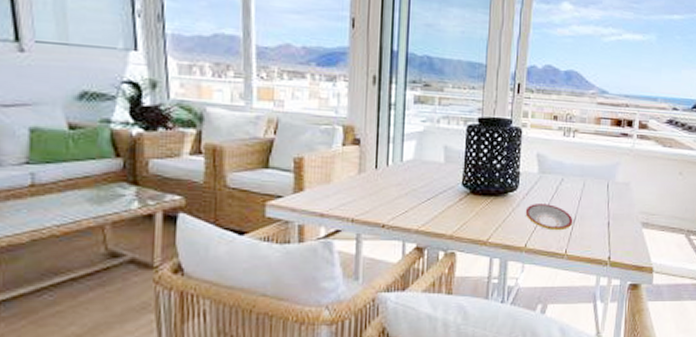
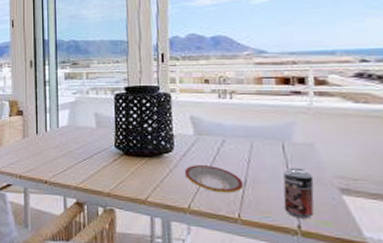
beverage can: none [601,204,626,251] -> present [283,167,315,219]

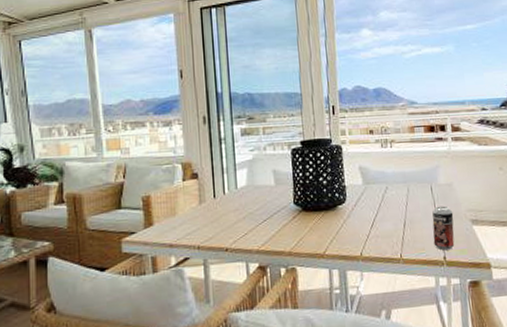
plate: present [184,165,244,194] -> none [356,212,404,237]

